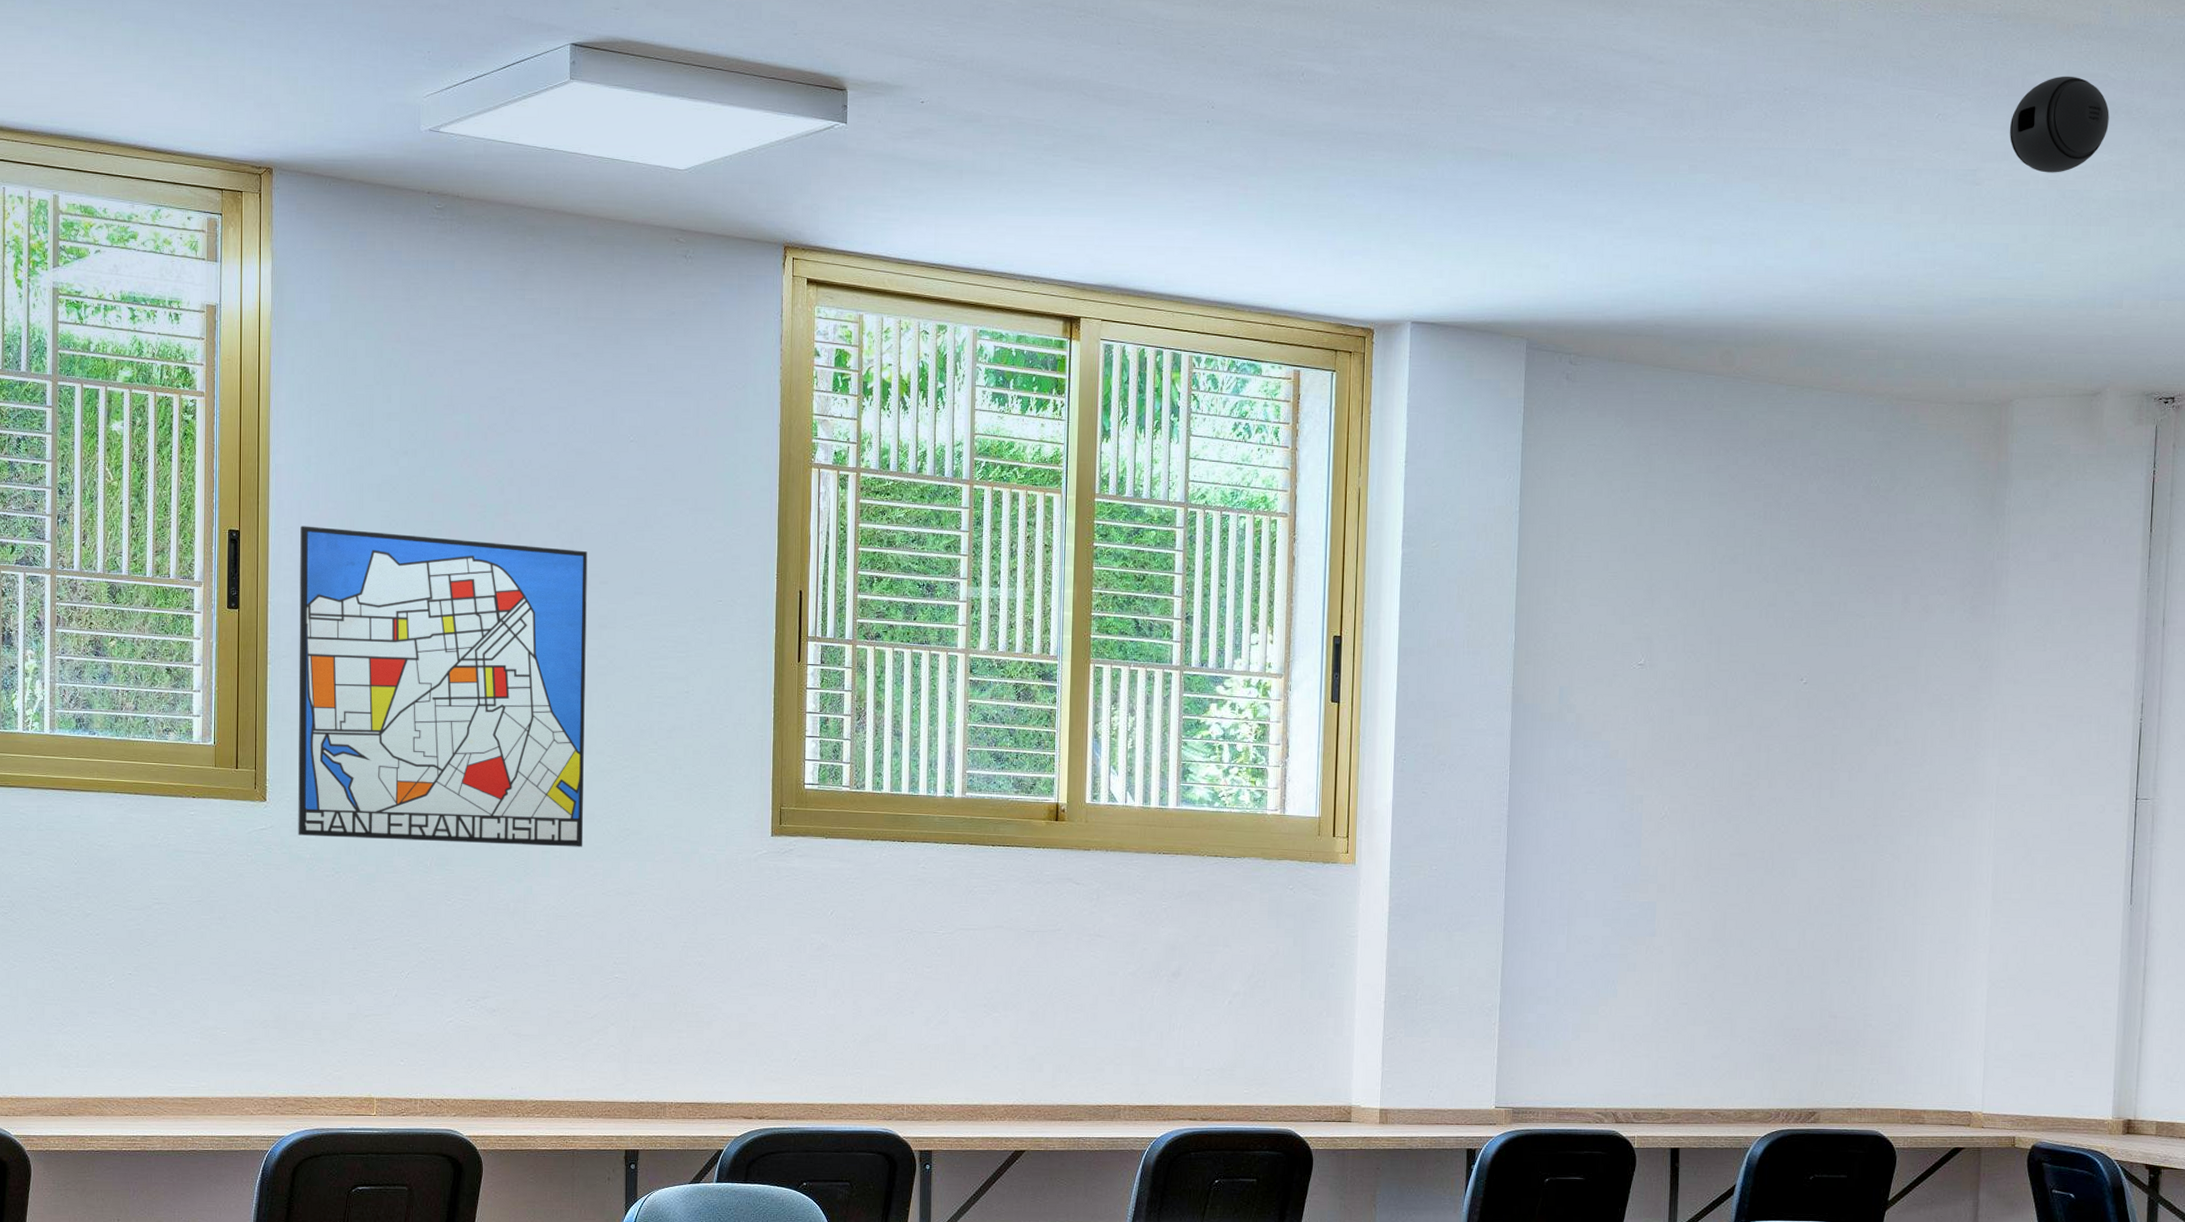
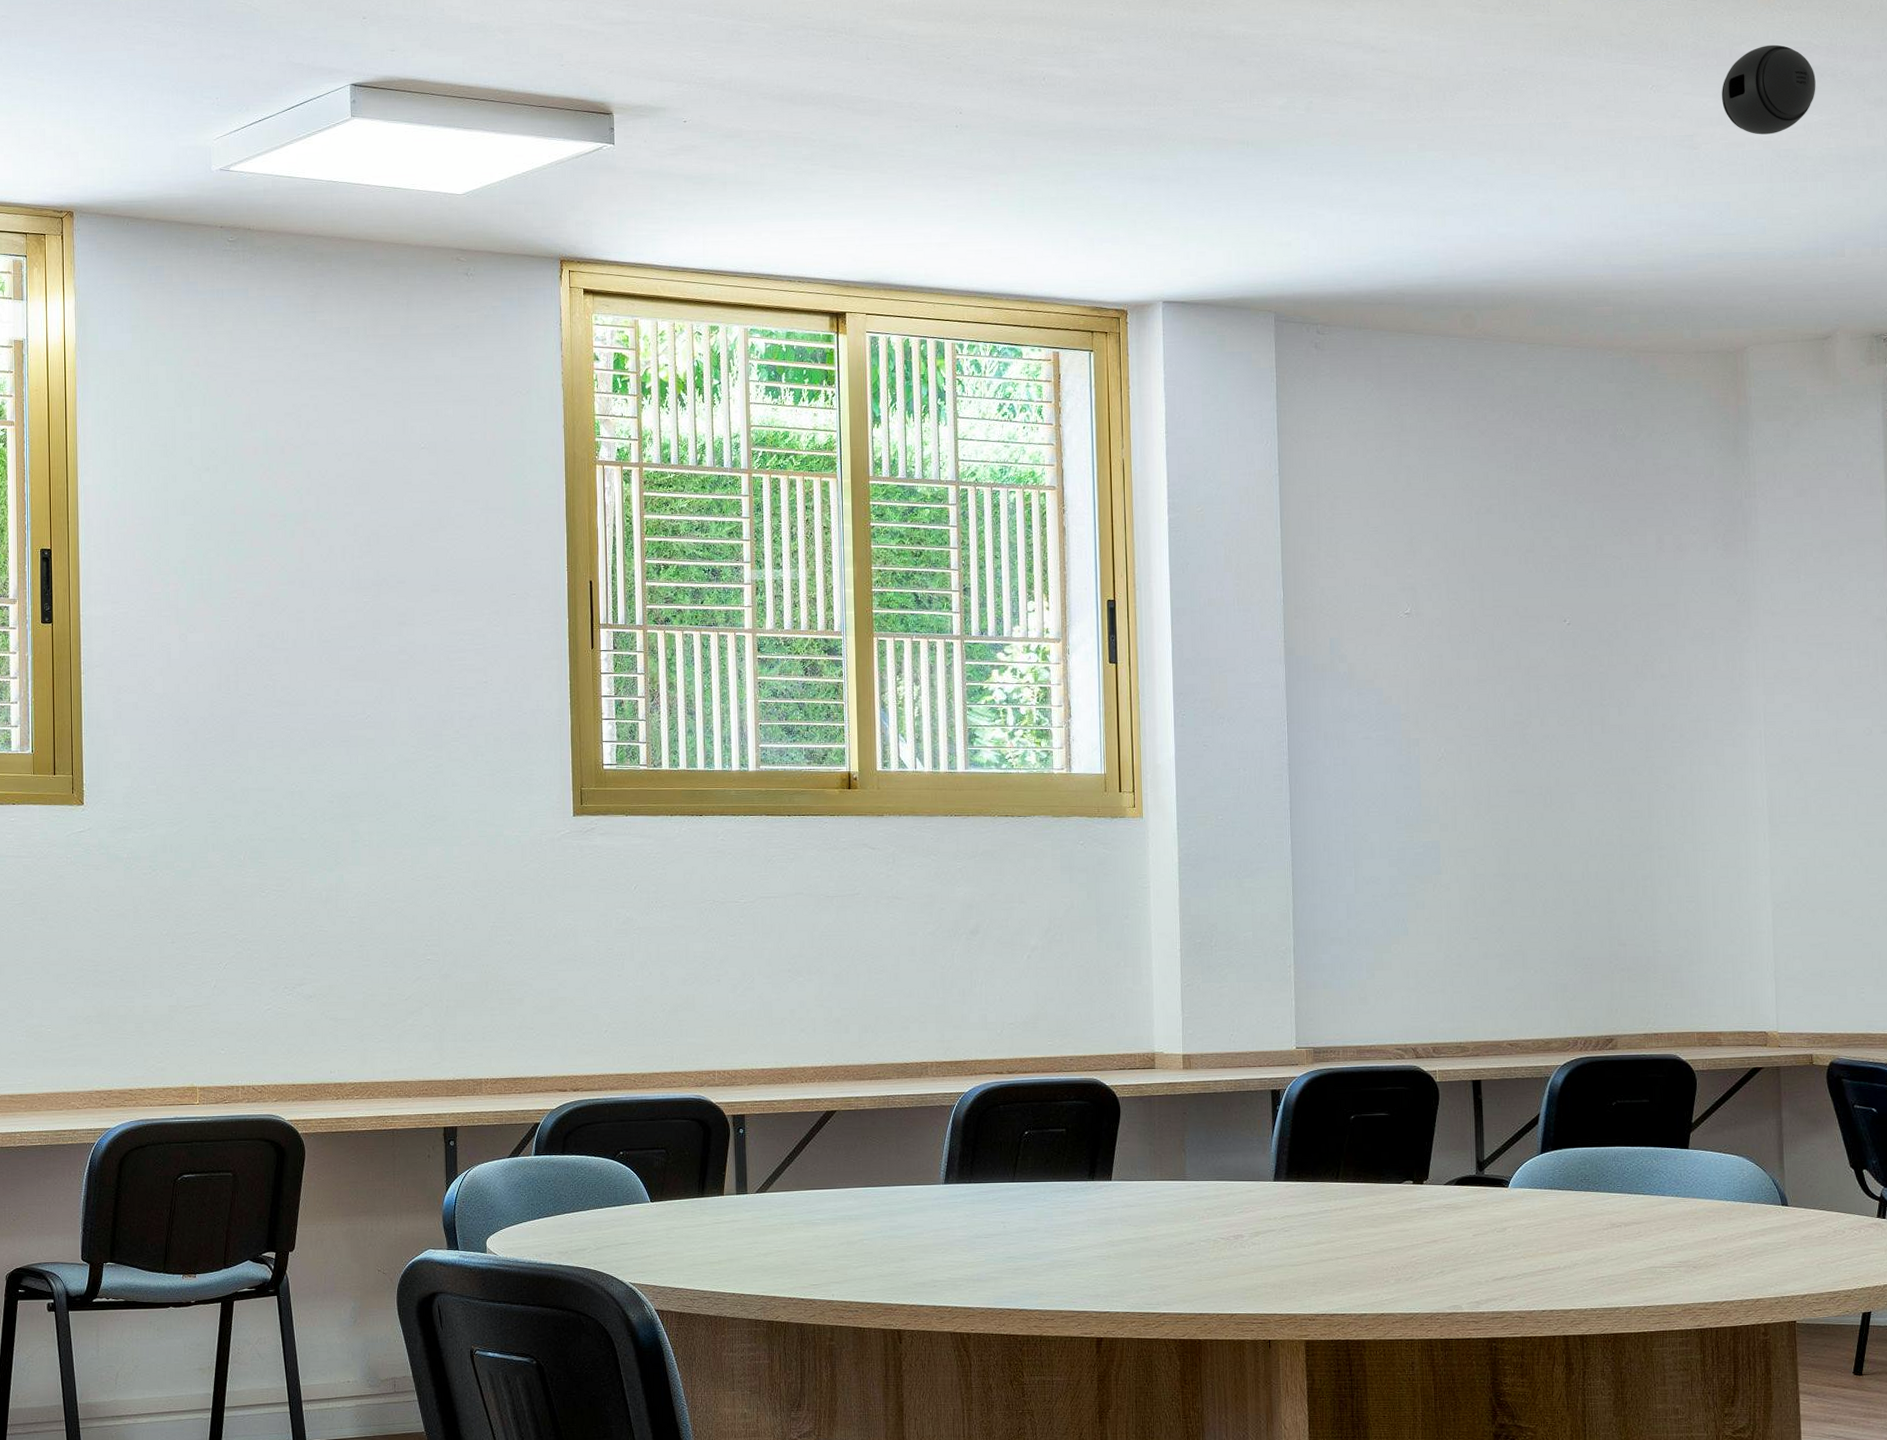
wall art: present [298,526,588,847] -> none [109,542,391,837]

